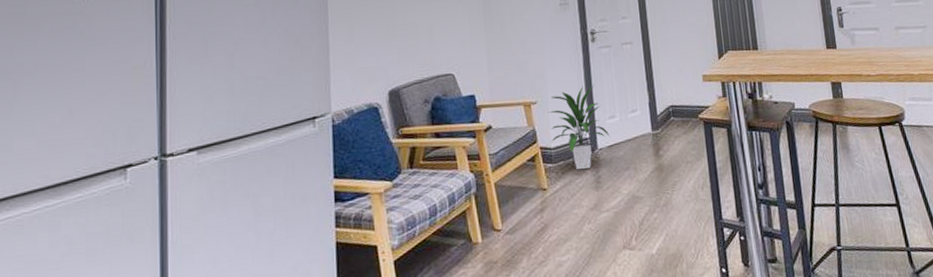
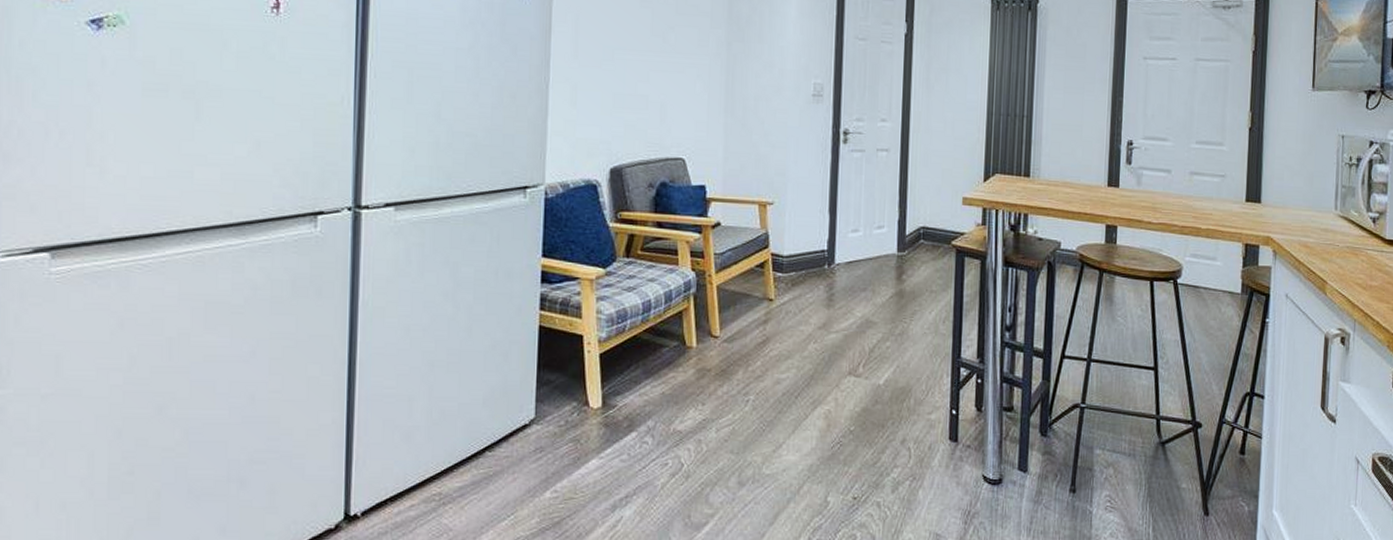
indoor plant: present [547,85,610,170] -> none [784,192,850,284]

